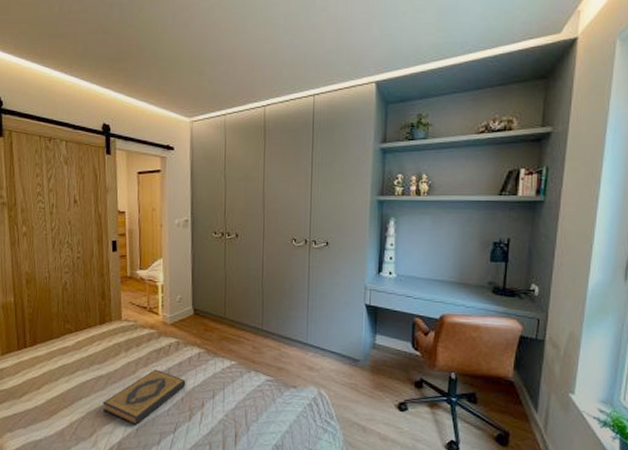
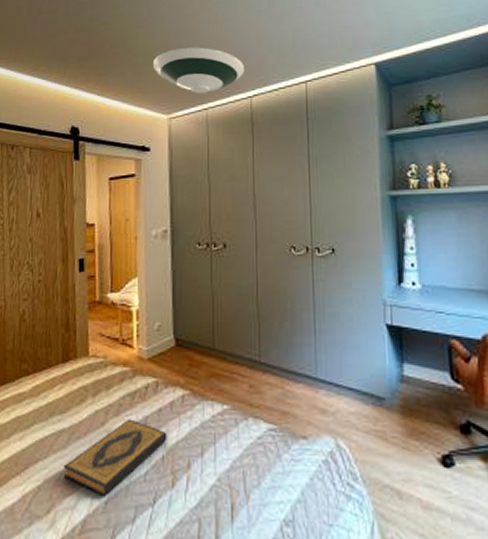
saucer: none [176,55,261,100] -> present [152,46,245,93]

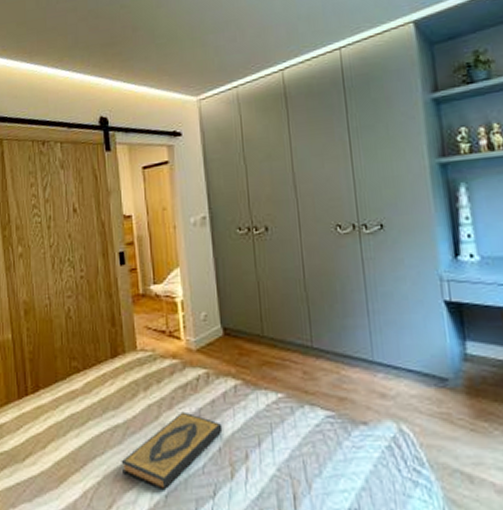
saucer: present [152,46,245,93] -> none [177,21,274,71]

